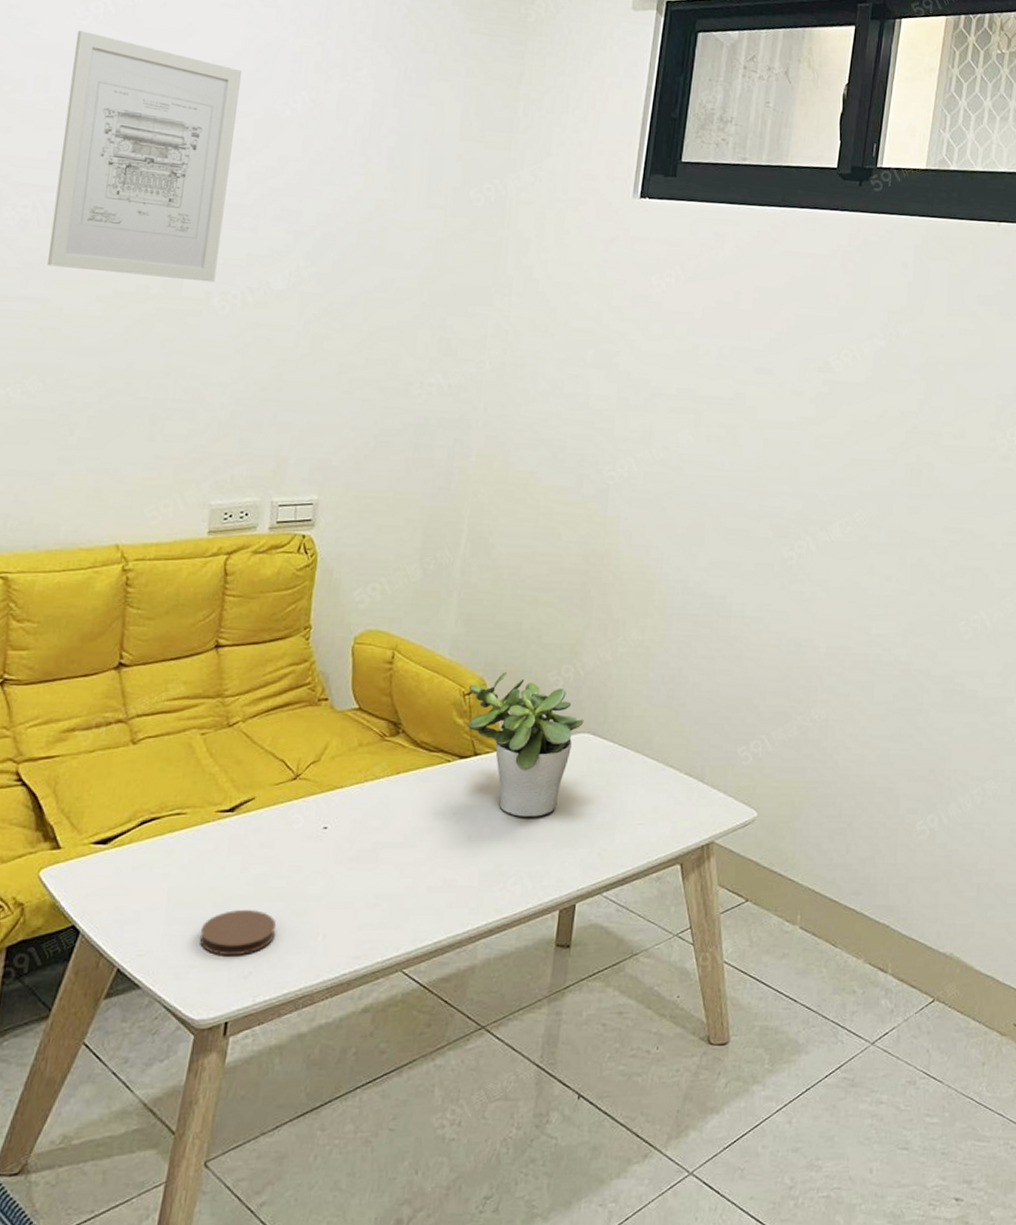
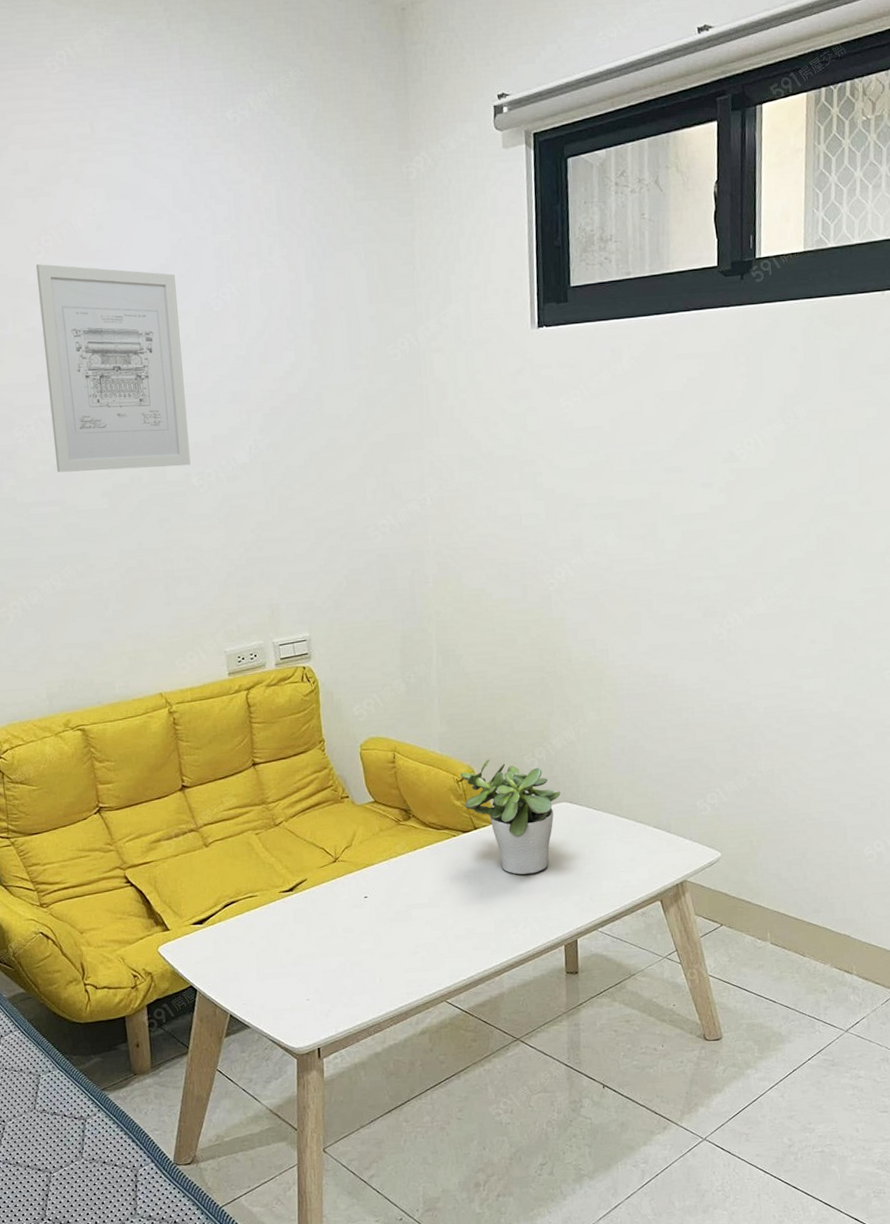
coaster: present [199,910,277,956] -> none [285,964,343,1000]

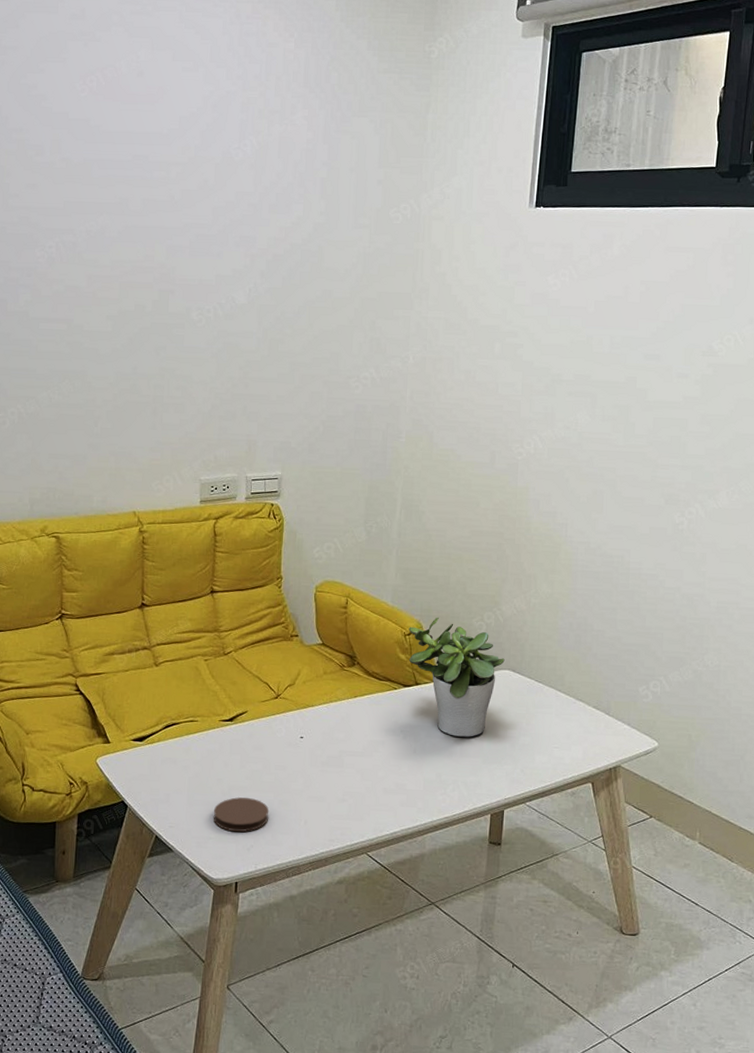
wall art: present [35,264,191,473] -> none [69,101,203,300]
coaster: none [285,964,343,1000] -> present [213,797,269,832]

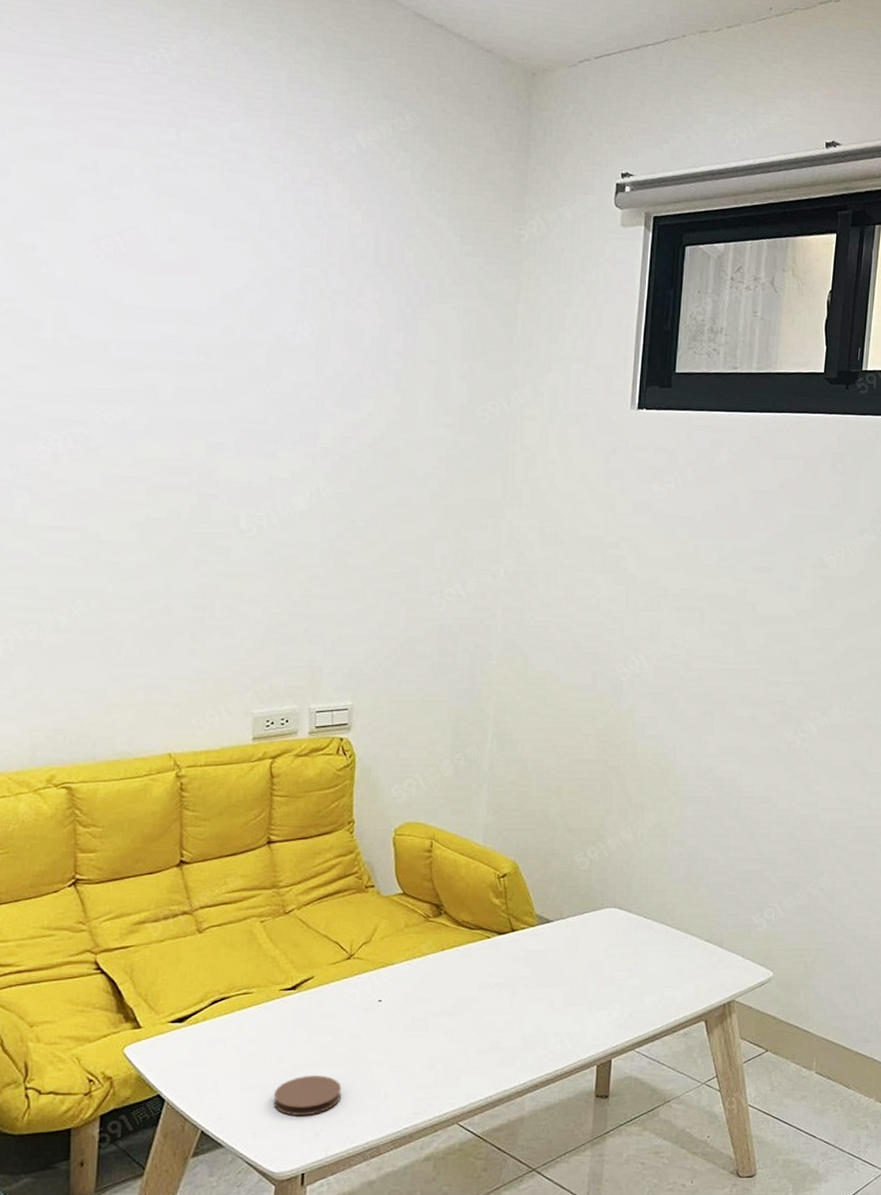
potted plant: present [408,617,505,737] -> none [503,855,610,985]

